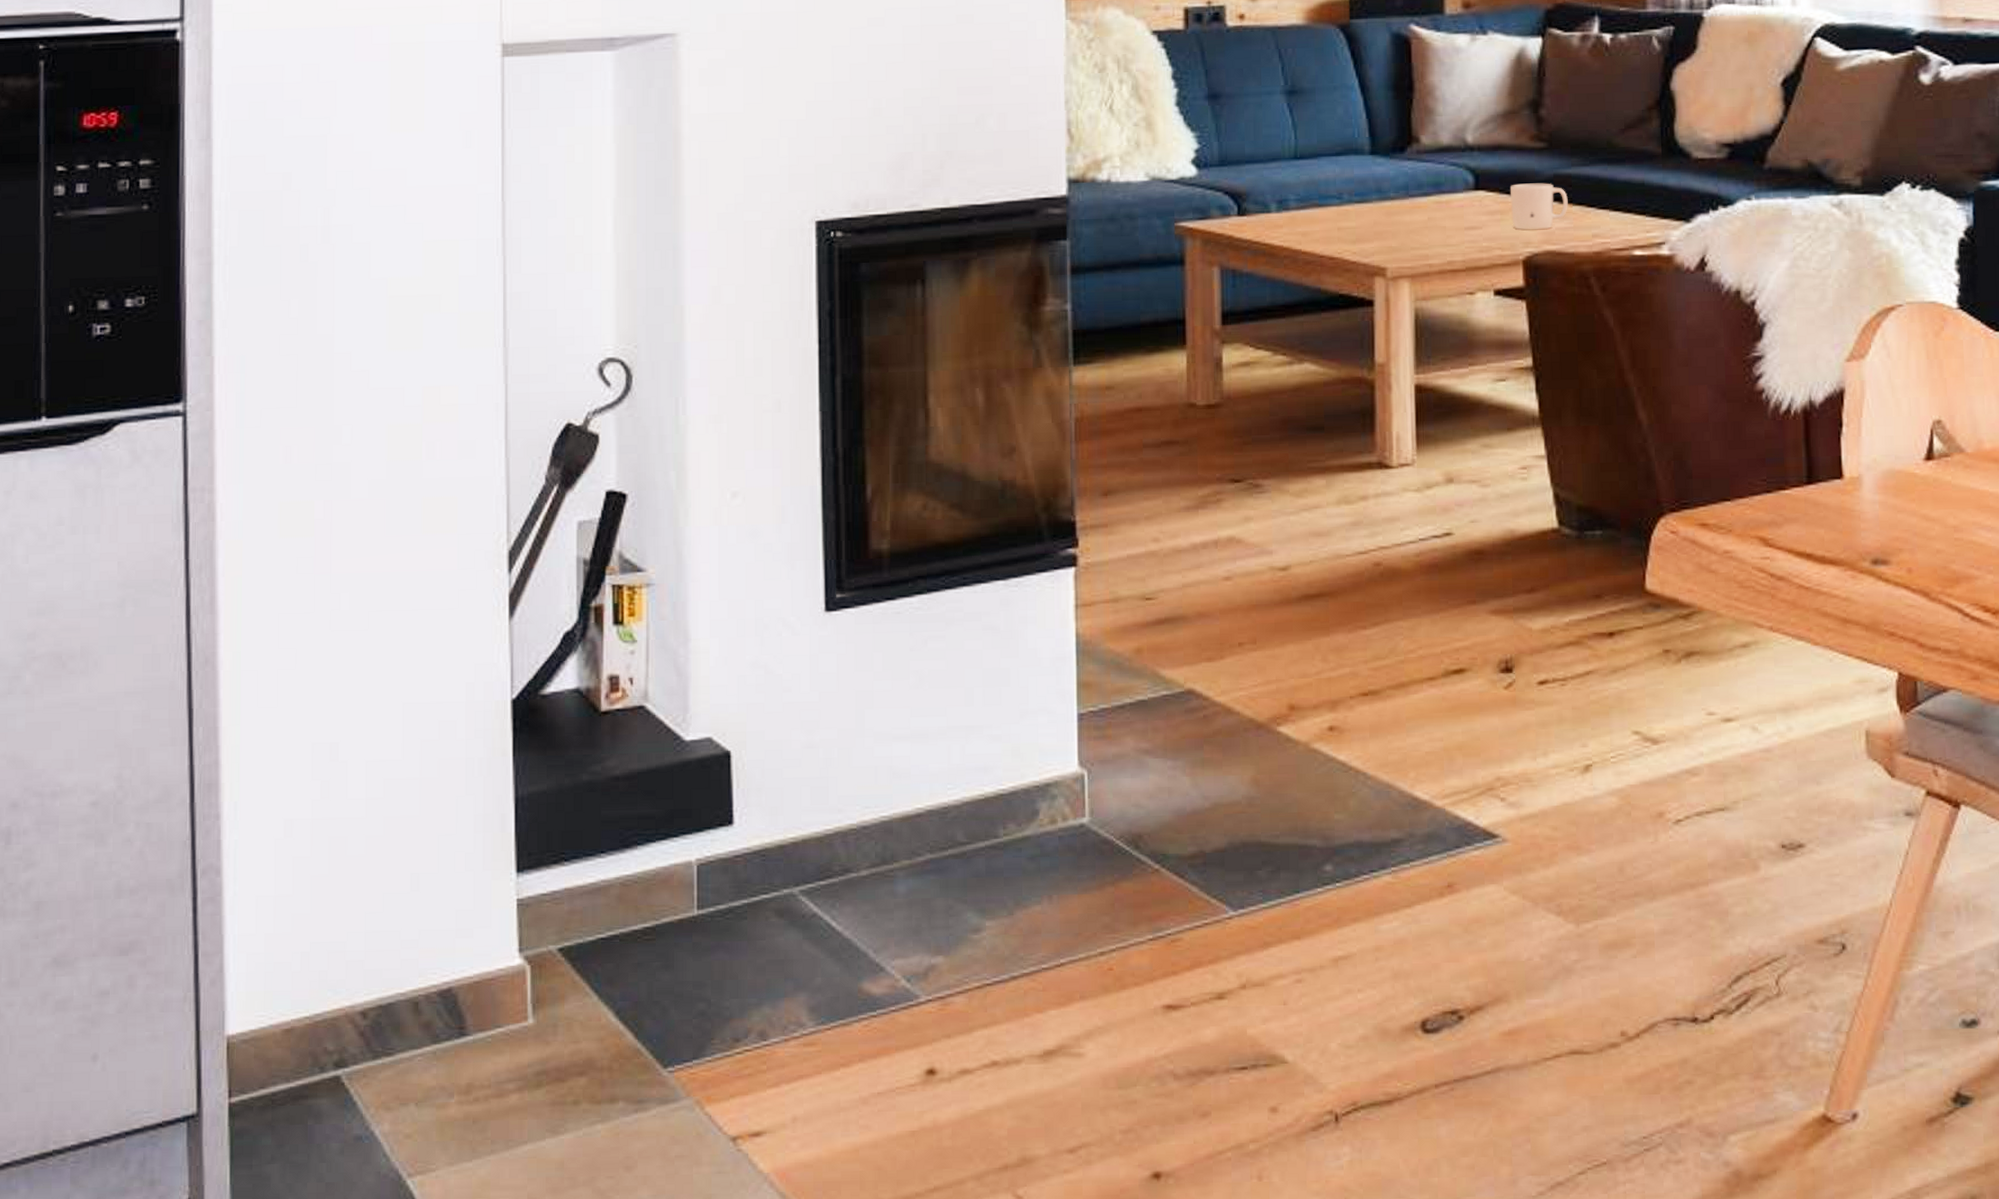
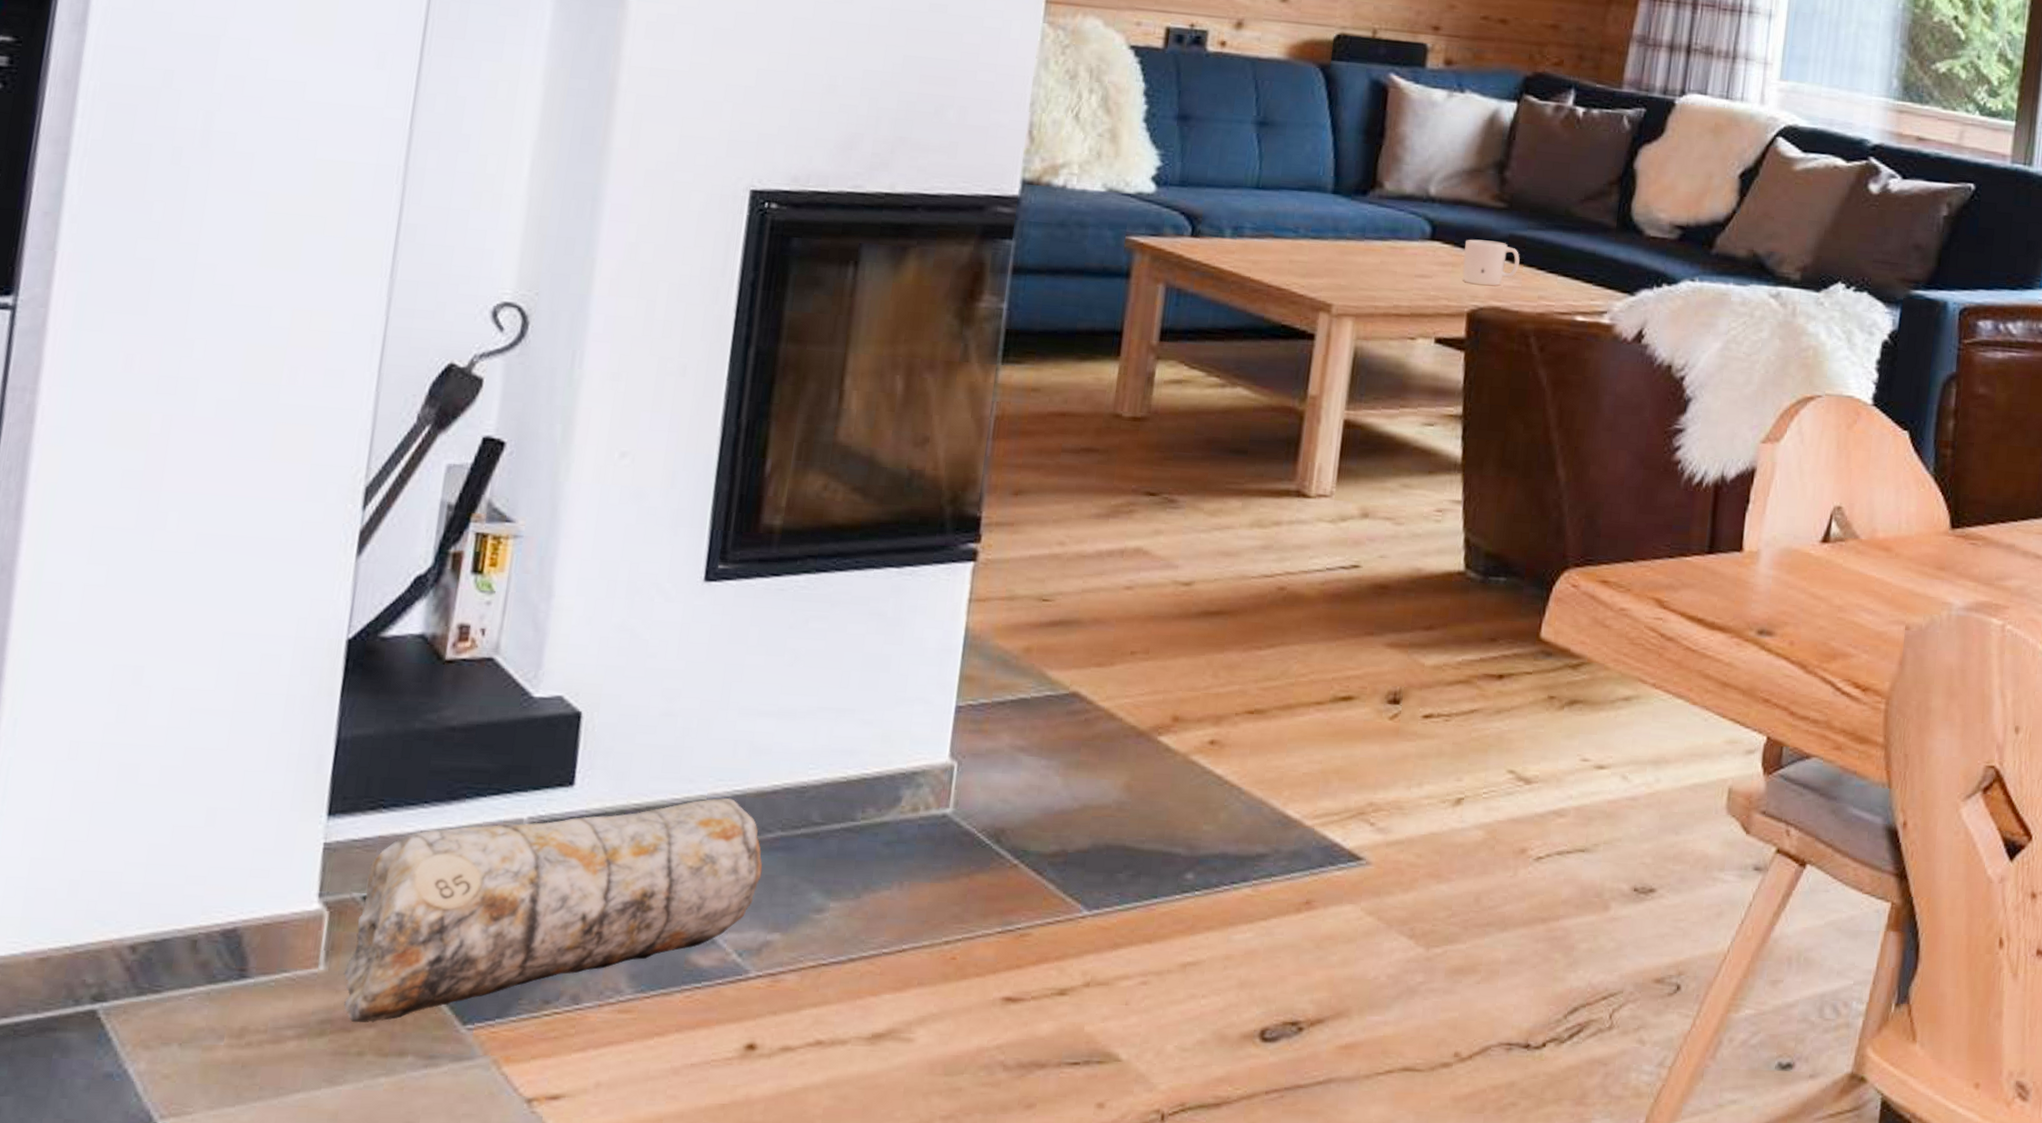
decorative log: none [551,824,918,1073] -> present [343,797,763,1023]

